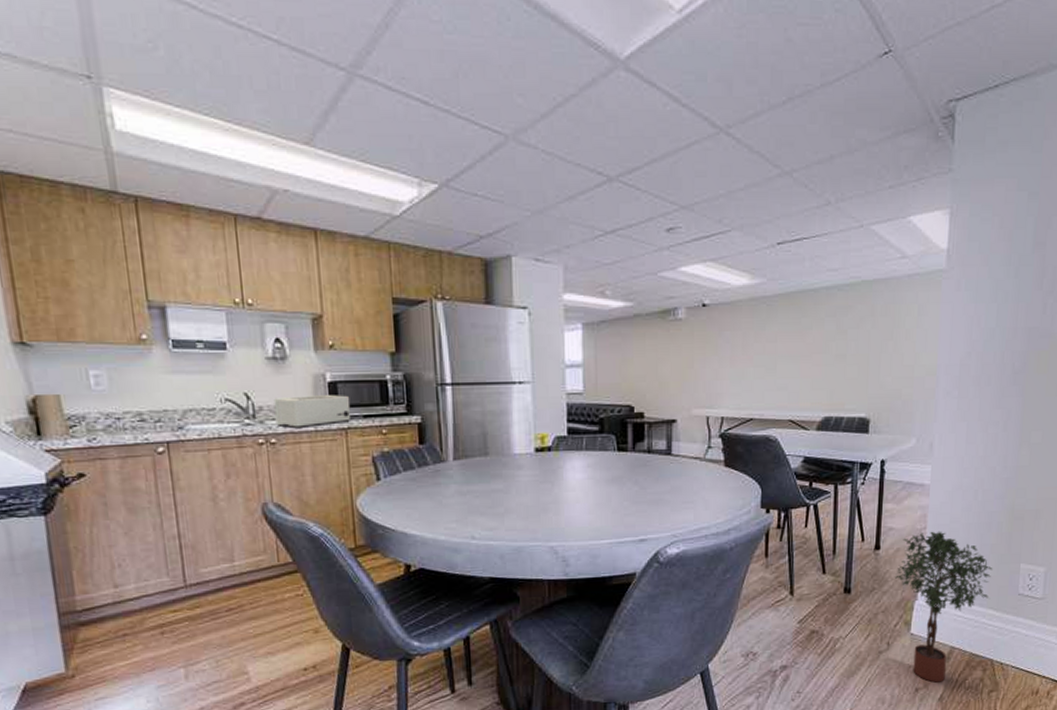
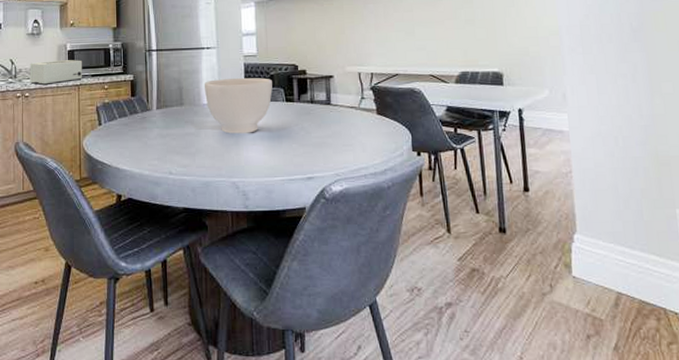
bowl: none [514,421,602,490] -> present [204,77,273,134]
potted tree: present [894,531,993,683] -> none [547,175,649,330]

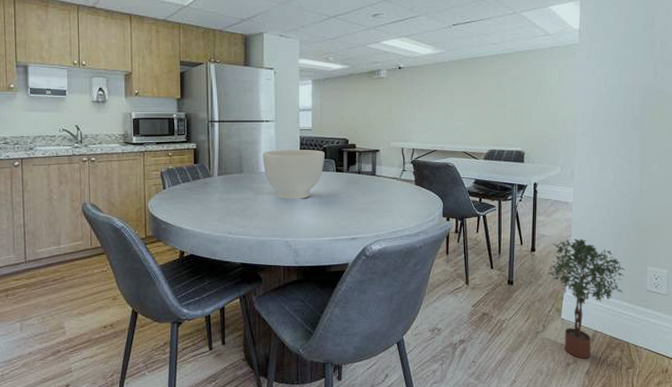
toaster: present [30,60,83,86] -> none [95,128,148,151]
potted tree: none [547,175,649,330] -> present [547,238,625,359]

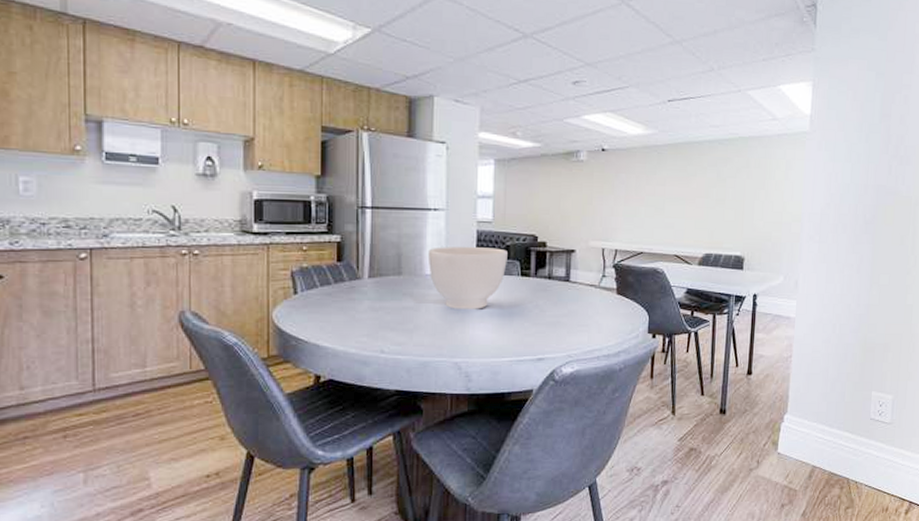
potted tree: present [547,238,625,359] -> none [764,359,849,499]

